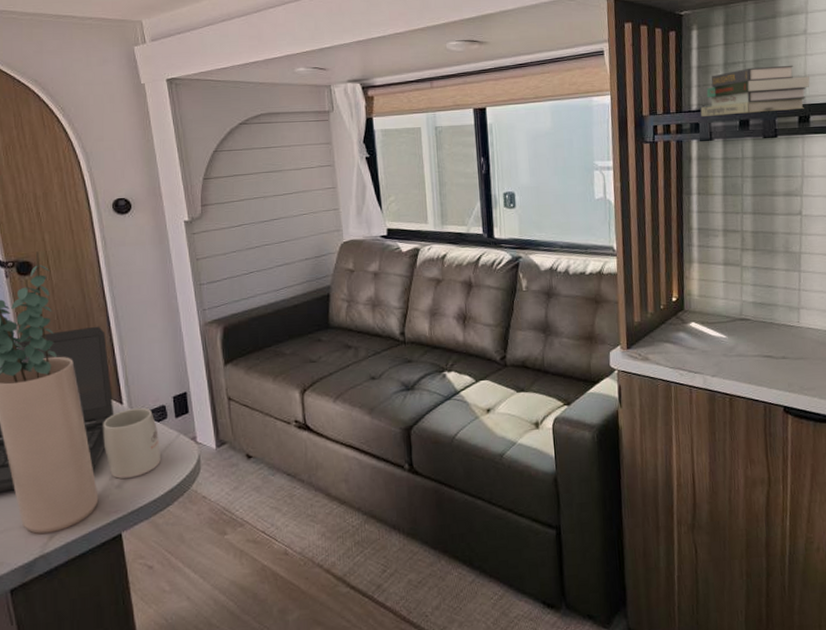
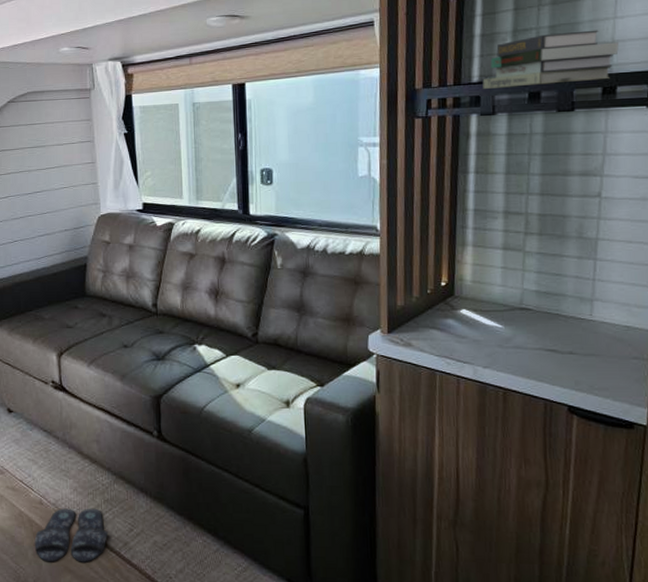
slippers: none [279,552,360,617] -> present [34,508,109,563]

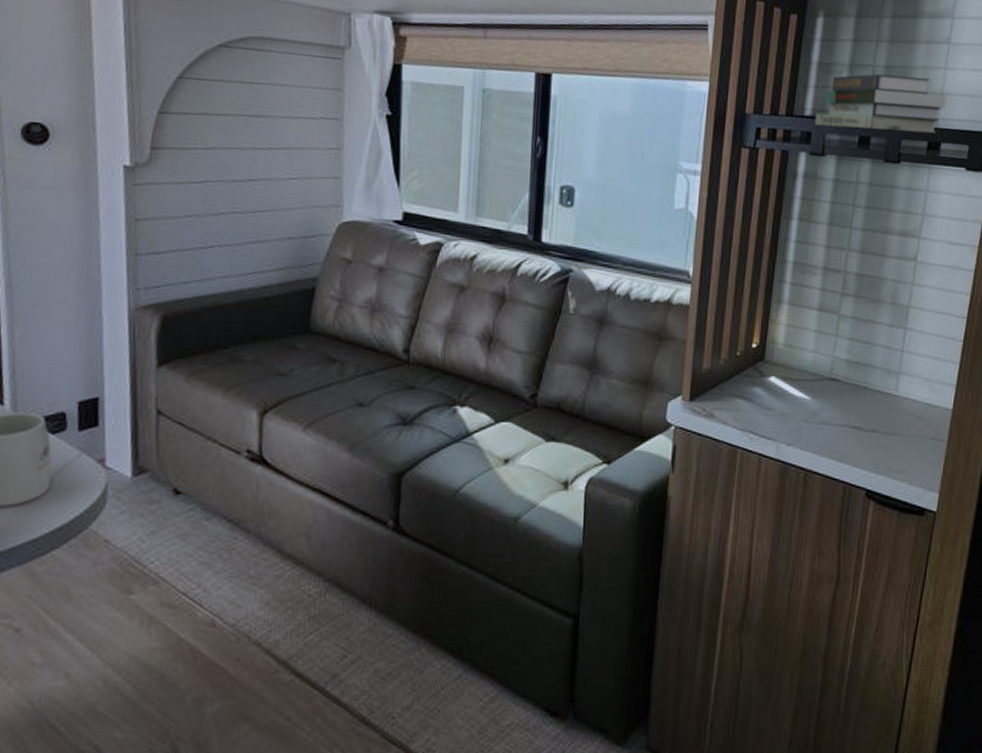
slippers: present [34,508,109,563] -> none [196,628,311,710]

